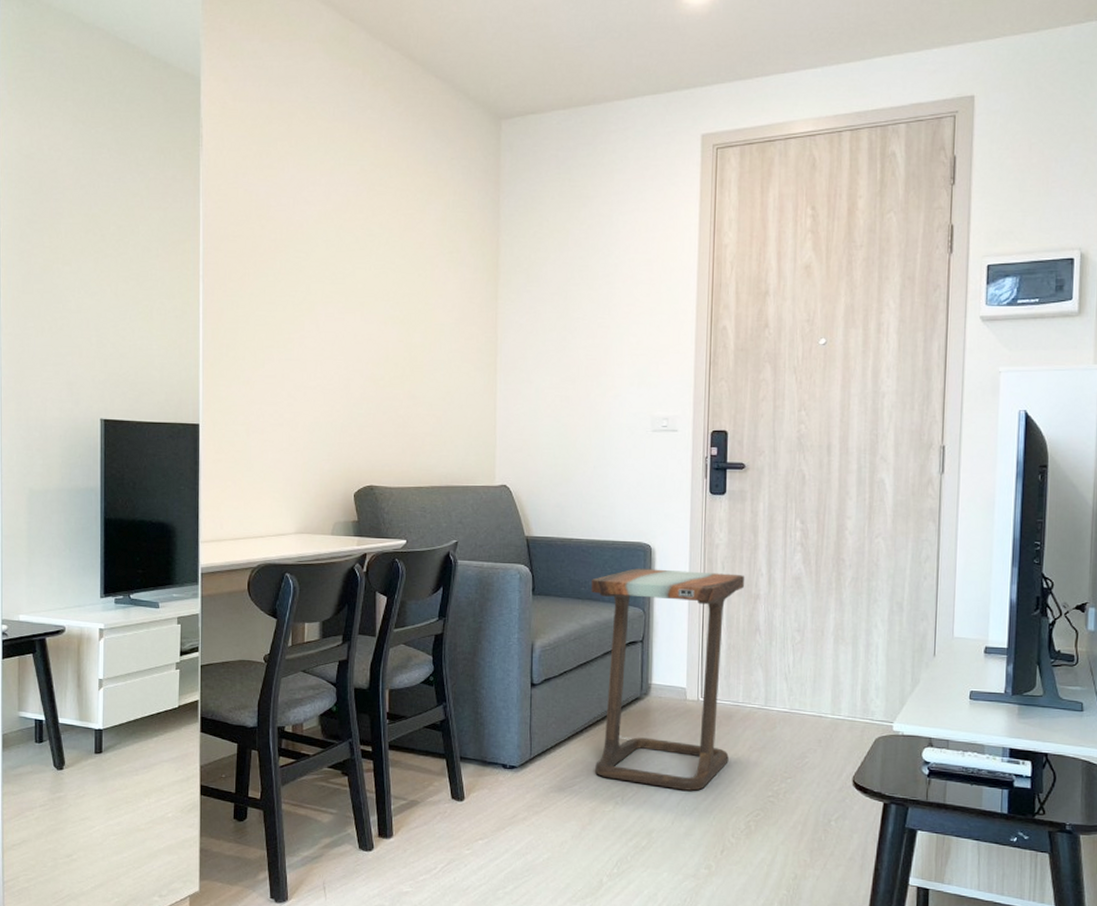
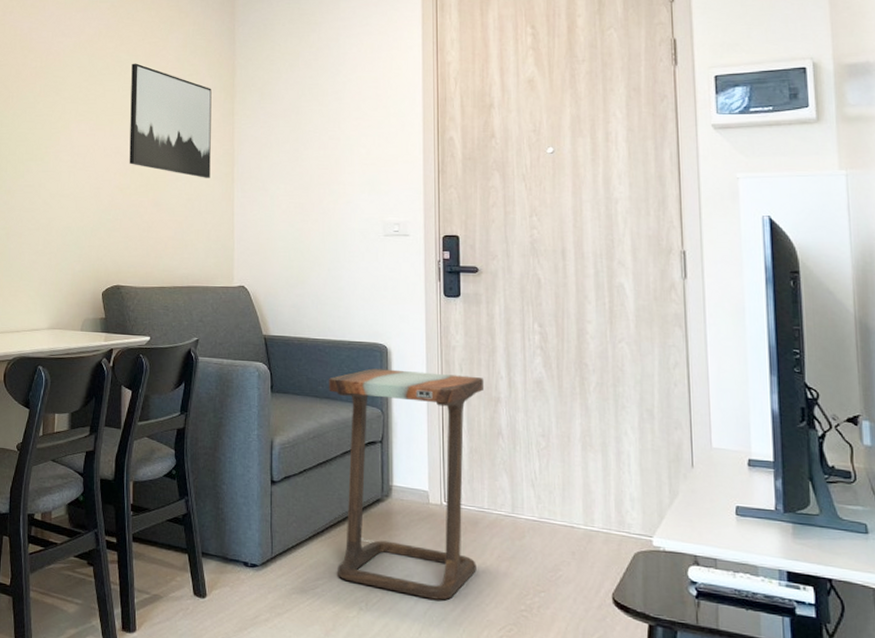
wall art: none [382,238,474,369] -> present [129,63,212,178]

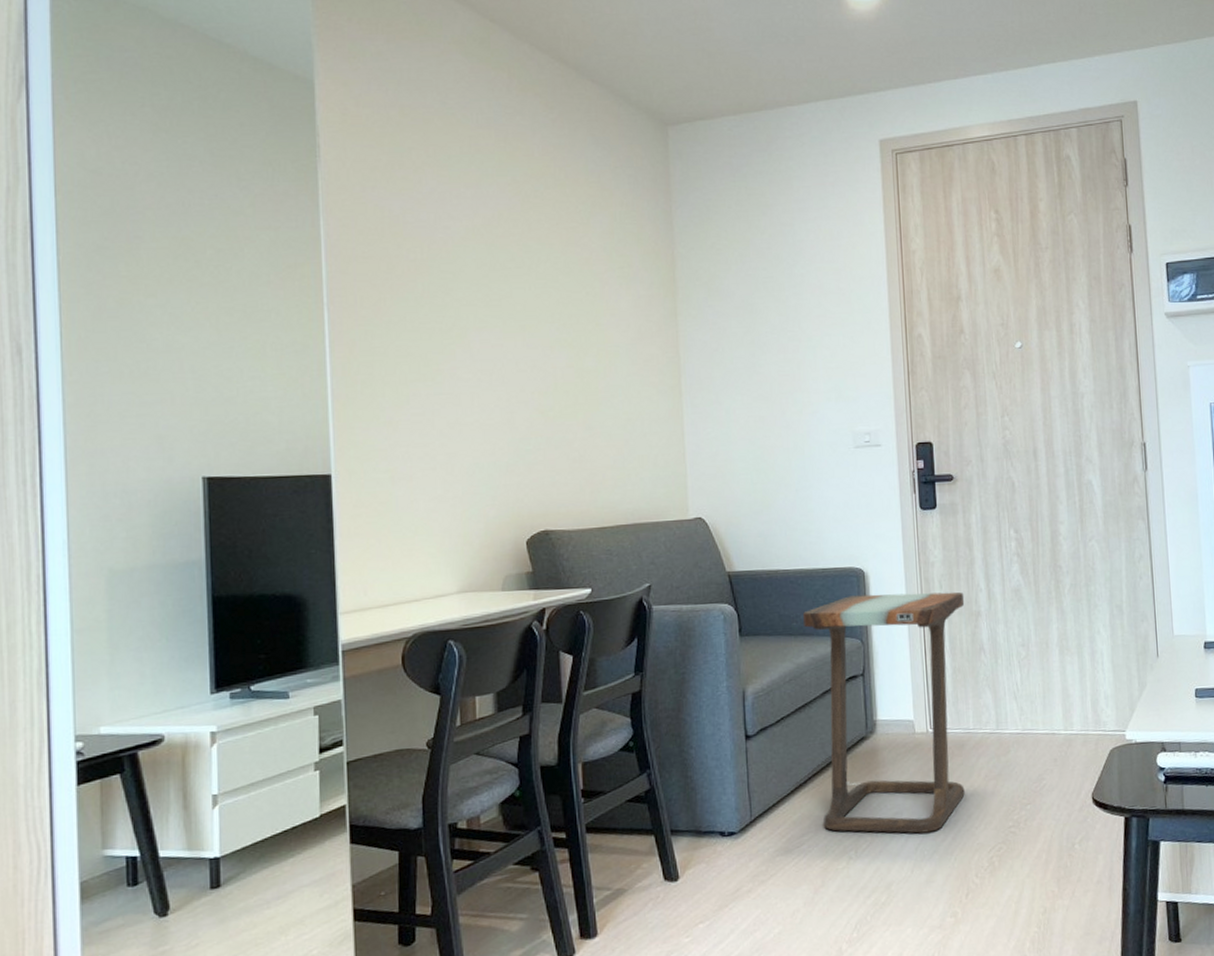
wall art: present [129,63,212,178] -> none [545,254,653,393]

